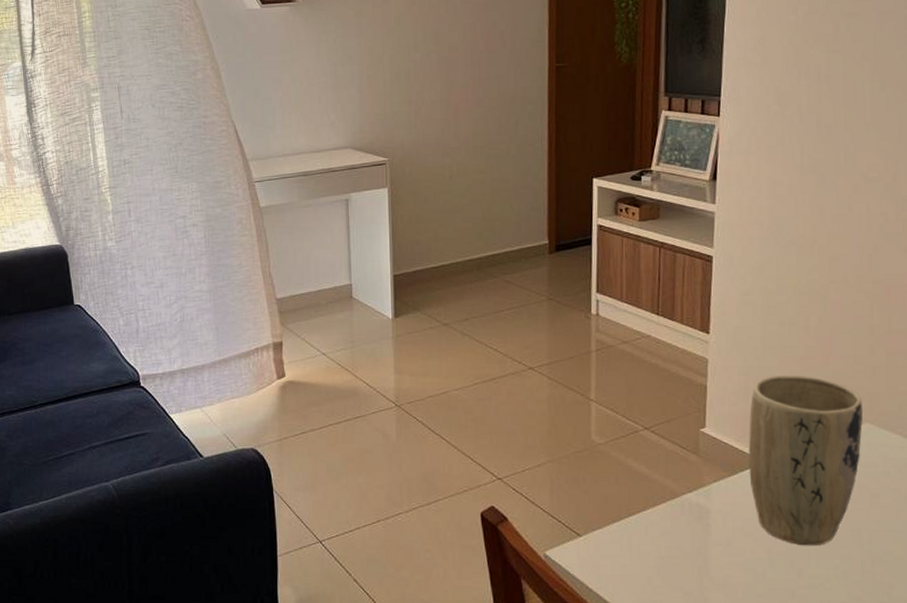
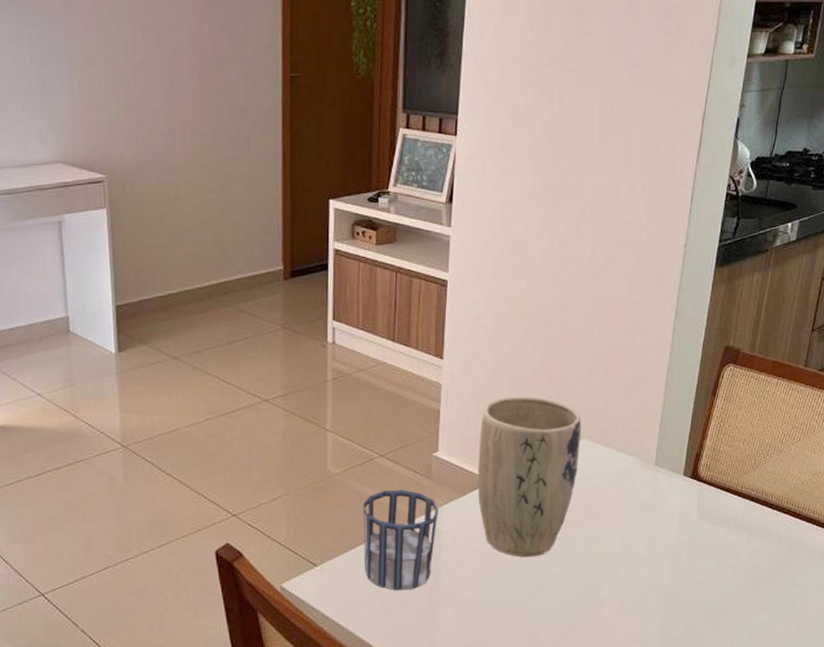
cup: none [627,464,708,569] -> present [362,490,439,590]

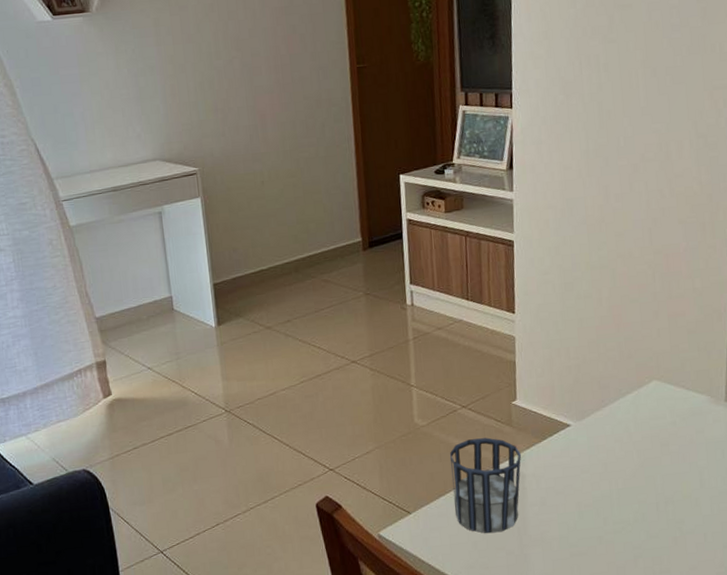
plant pot: present [477,396,581,557] -> none [554,343,652,496]

